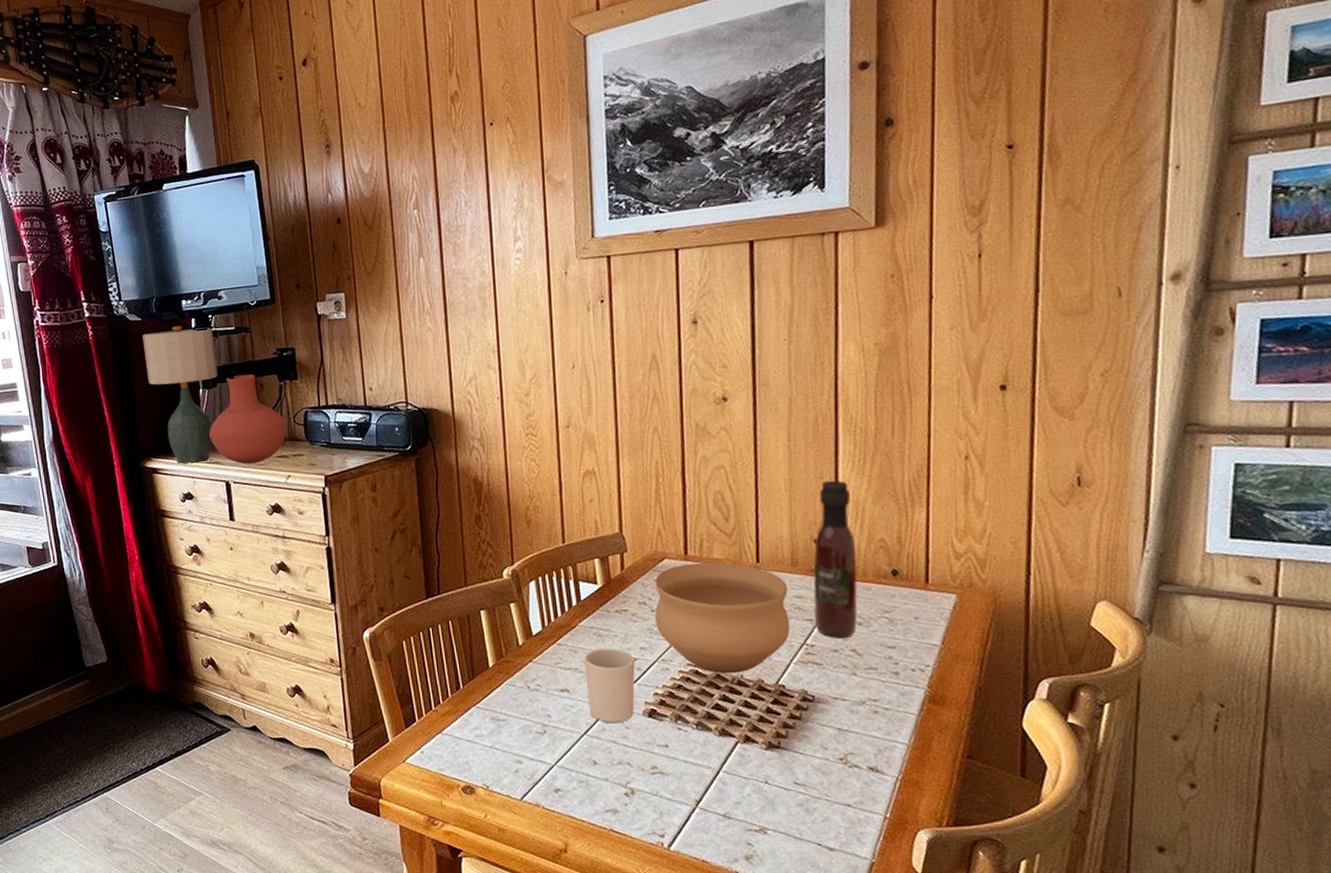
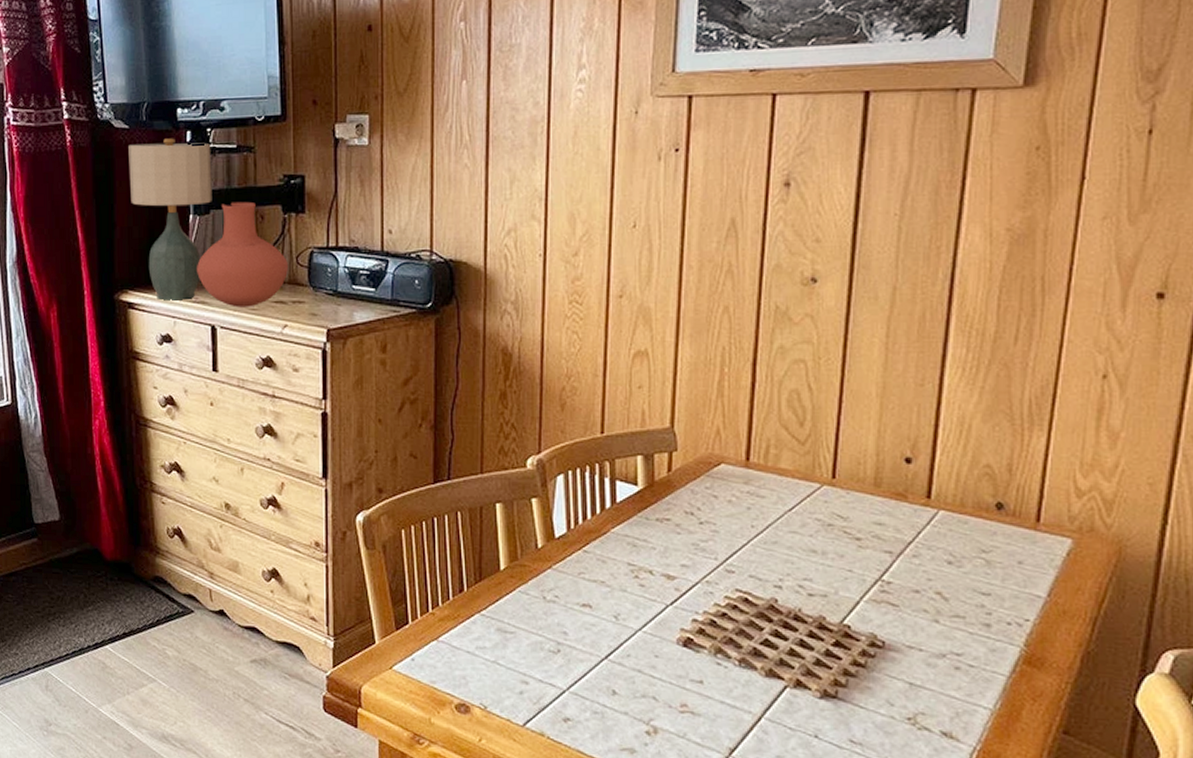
mug: present [584,648,636,723] -> none [613,561,673,650]
bowl: present [654,562,791,674] -> none [703,471,867,606]
wine bottle: present [813,480,858,638] -> none [896,388,956,578]

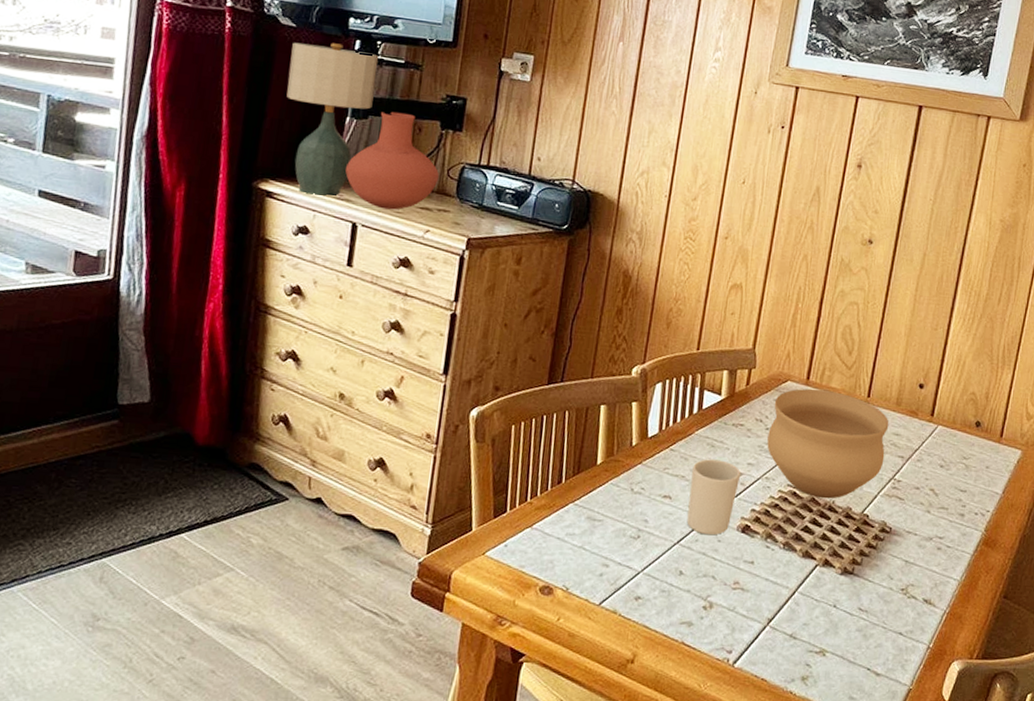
mug: none [613,561,673,650] -> present [687,459,740,536]
bowl: none [703,471,867,606] -> present [767,388,889,499]

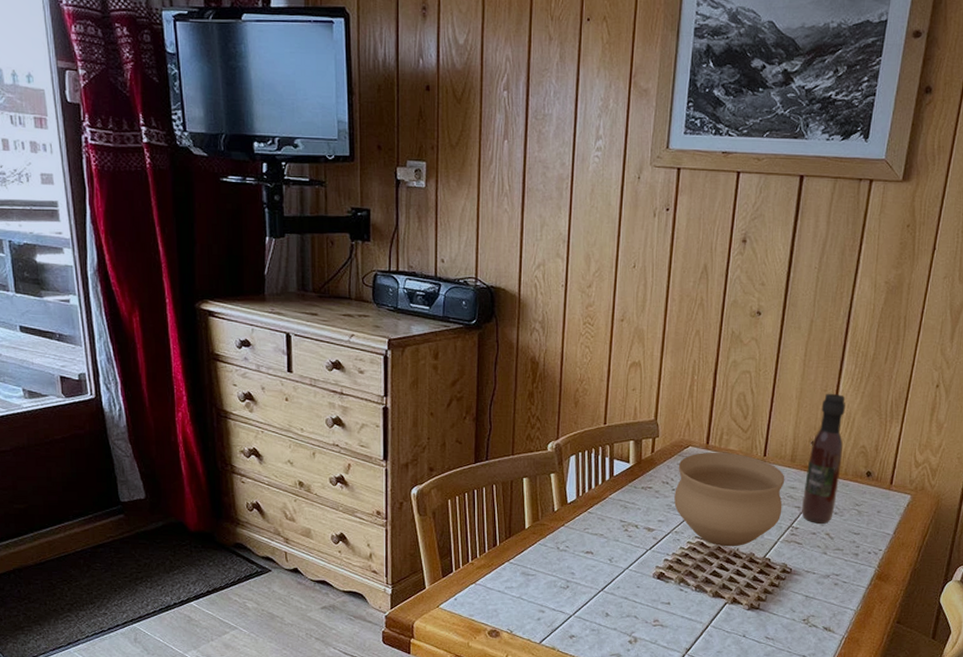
table lamp: present [286,42,378,196] -> none [207,168,287,311]
vase: present [345,111,440,210] -> none [273,228,356,319]
mug: present [687,459,740,536] -> none [608,519,652,583]
wine bottle: none [905,332,957,478] -> present [802,393,846,524]

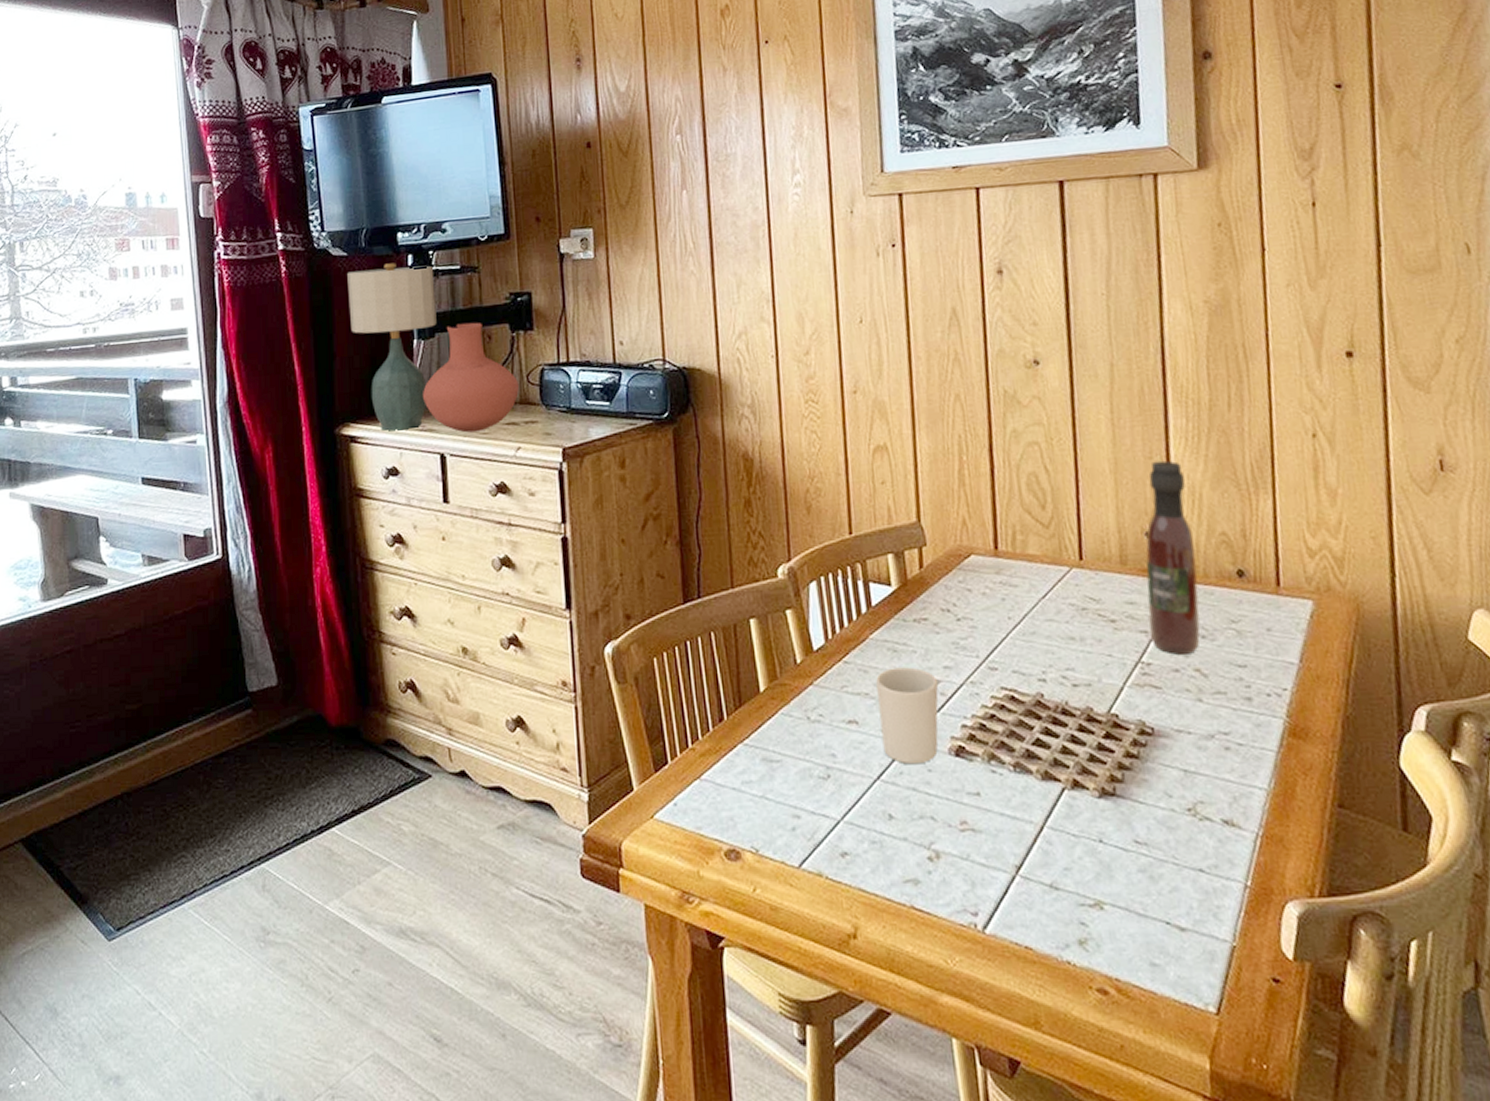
table lamp: none [207,168,287,311] -> present [347,263,437,432]
vase: none [273,228,356,319] -> present [423,322,520,433]
mug: none [608,519,652,583] -> present [876,667,939,765]
bowl: present [674,452,785,547] -> none [960,559,1122,700]

